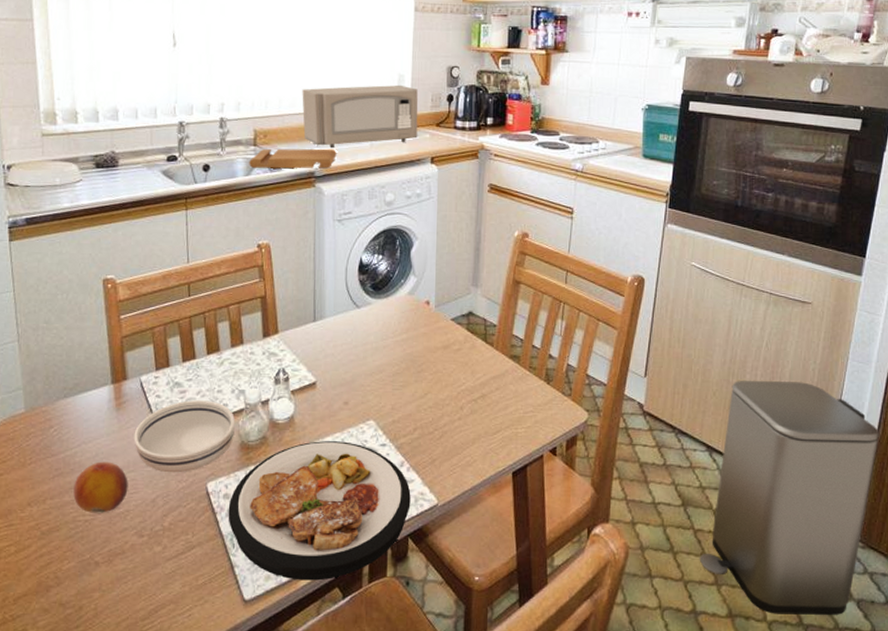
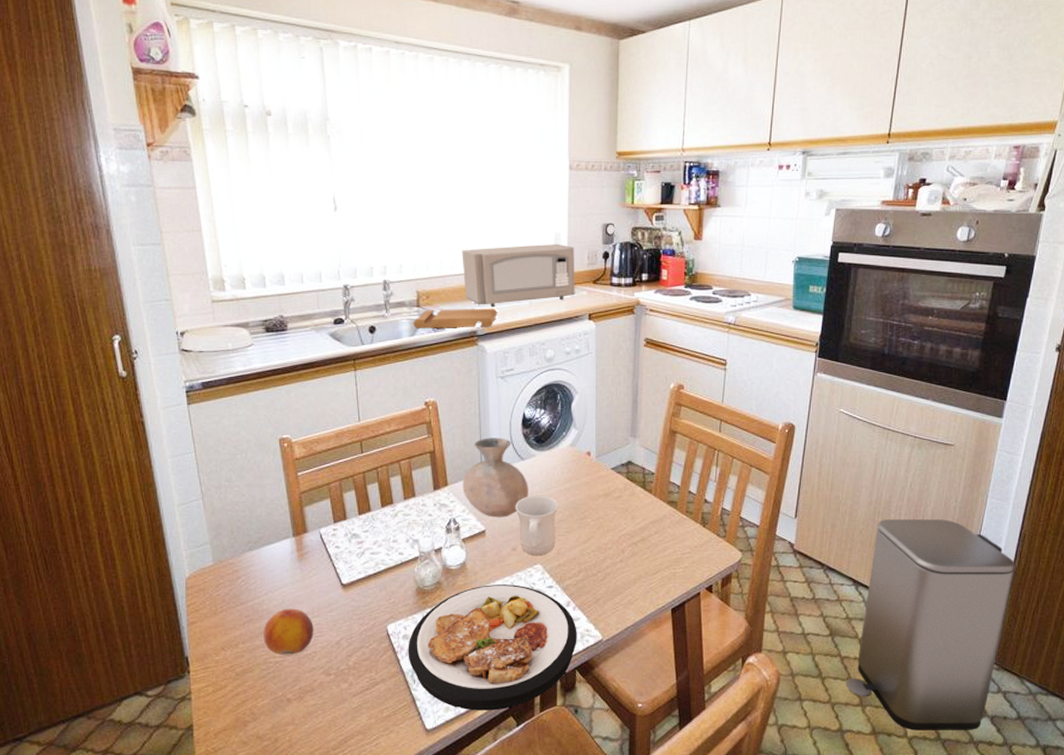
bowl: present [134,400,235,473] -> none [316,550,410,617]
vase: none [293,283,363,369] -> present [462,438,528,517]
mug: none [349,345,394,411] -> present [515,495,558,556]

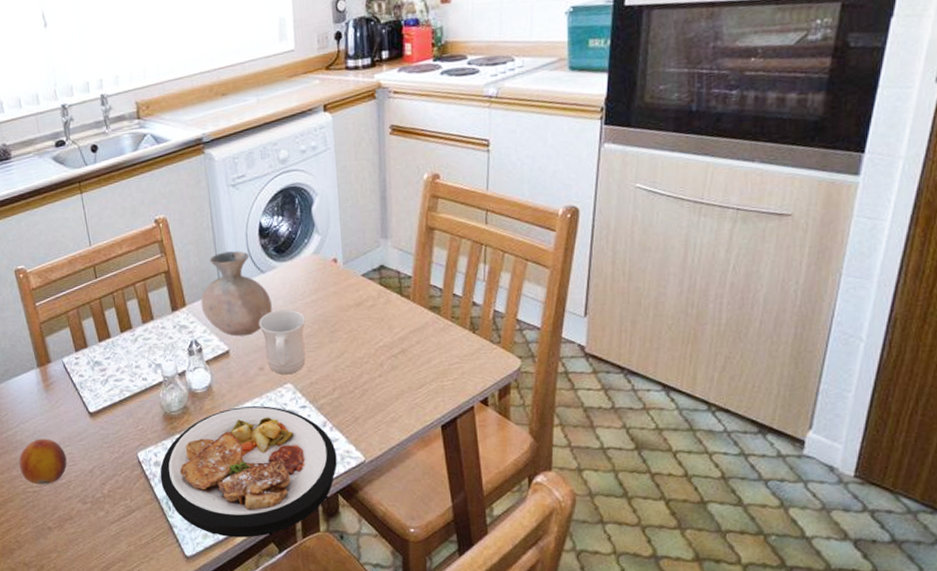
cutting board: present [413,308,497,330] -> none [135,110,223,143]
microwave: present [462,243,575,308] -> none [179,29,307,111]
pedal bin: present [845,519,1016,731] -> none [658,306,884,557]

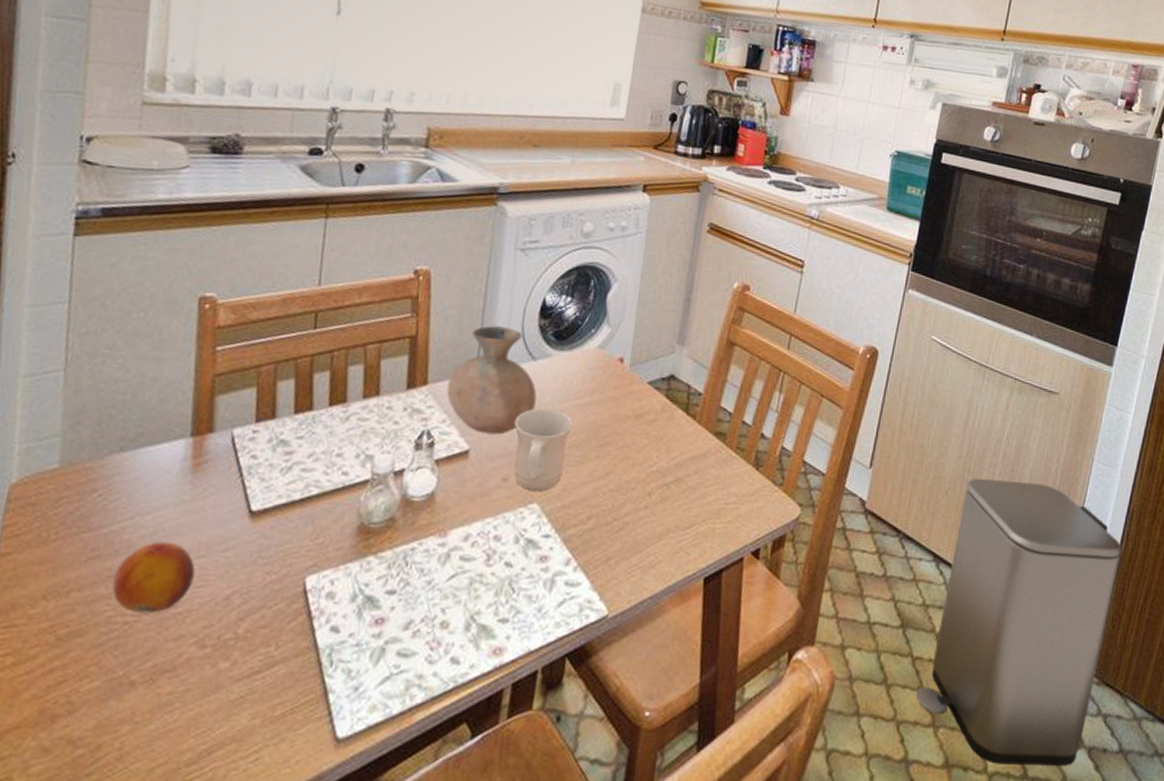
plate: present [160,406,337,538] -> none [328,527,575,713]
pedal bin: none [658,306,884,557] -> present [915,478,1123,766]

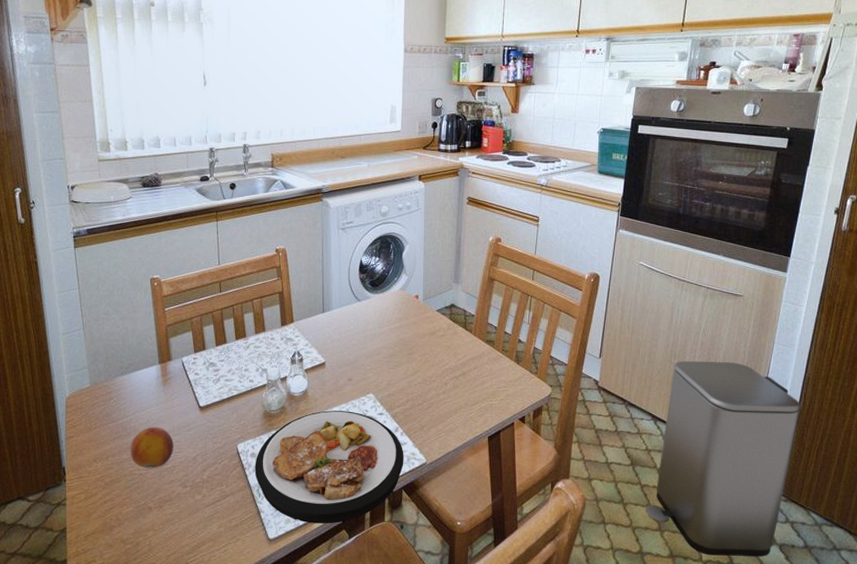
plate: none [328,527,575,713] -> present [255,410,404,524]
vase: present [446,325,537,435] -> none [306,281,364,351]
mug: present [513,407,573,492] -> none [352,332,389,386]

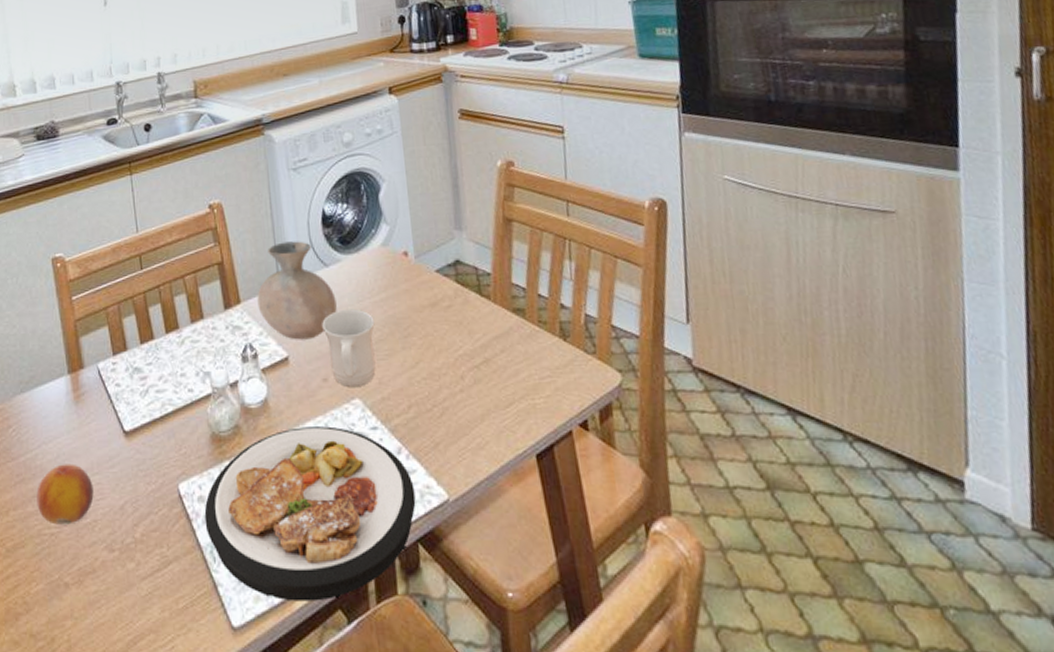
vase: none [306,281,364,351] -> present [257,241,337,340]
mug: none [352,332,389,386] -> present [322,309,376,388]
pedal bin: present [645,361,801,557] -> none [804,315,1040,639]

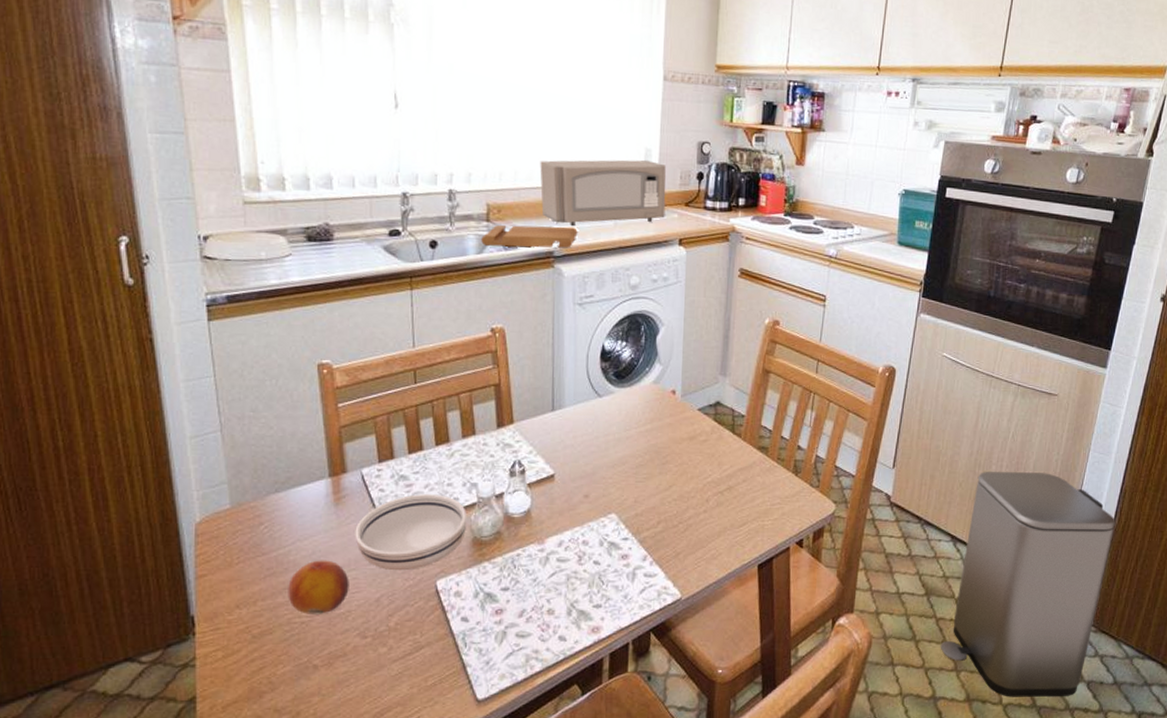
bowl: none [95,386,203,474] -> present [355,494,466,571]
cutting board: none [191,91,284,123] -> present [481,224,578,248]
plate: present [204,426,416,601] -> none [459,535,654,678]
microwave: none [239,12,371,91] -> present [540,159,666,227]
vase: present [257,241,337,340] -> none [530,371,605,460]
mug: present [322,309,376,388] -> none [589,436,638,504]
pedal bin: none [804,315,1040,639] -> present [940,472,1116,697]

